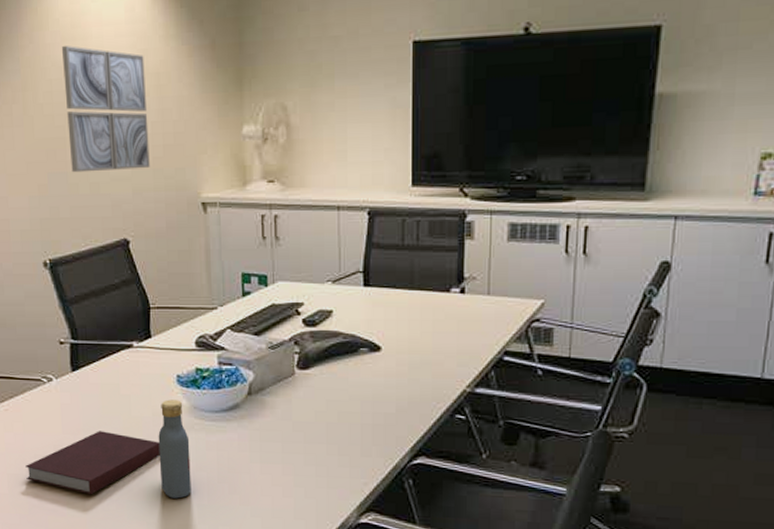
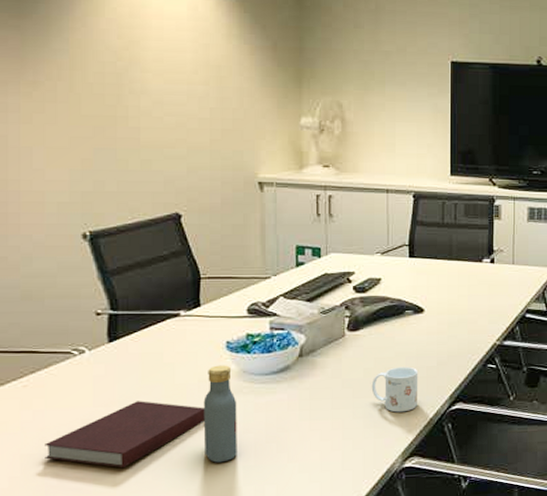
wall art: present [62,46,150,173] -> none [118,33,207,150]
mug: none [323,411,375,463] -> present [371,366,419,413]

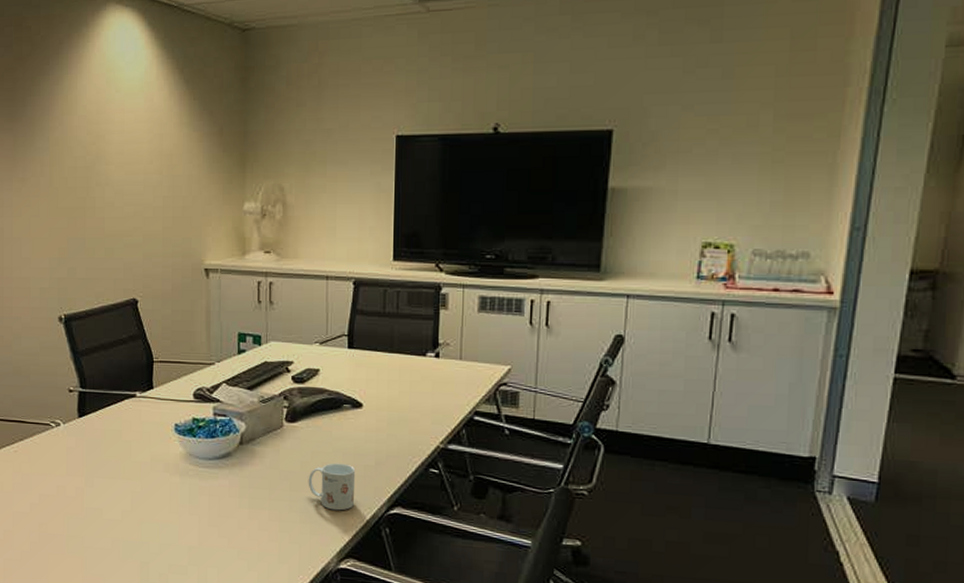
notebook: present [45,401,205,469] -> none [30,473,156,534]
vodka: present [203,365,237,463] -> none [155,446,184,540]

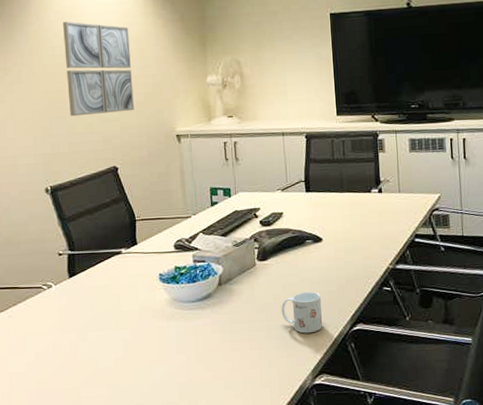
wall art: none [87,129,160,239] -> present [63,21,134,117]

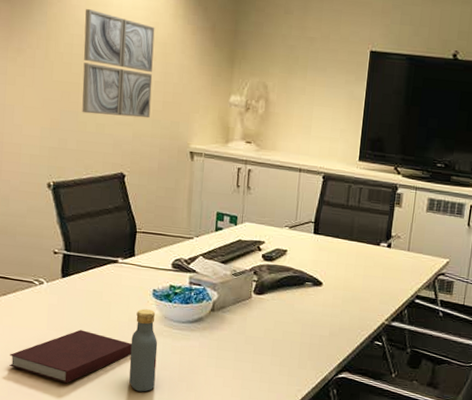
notebook: none [26,327,146,385] -> present [9,330,132,384]
vodka: none [144,294,174,380] -> present [129,309,158,392]
mug: present [281,291,323,334] -> none [269,331,312,373]

